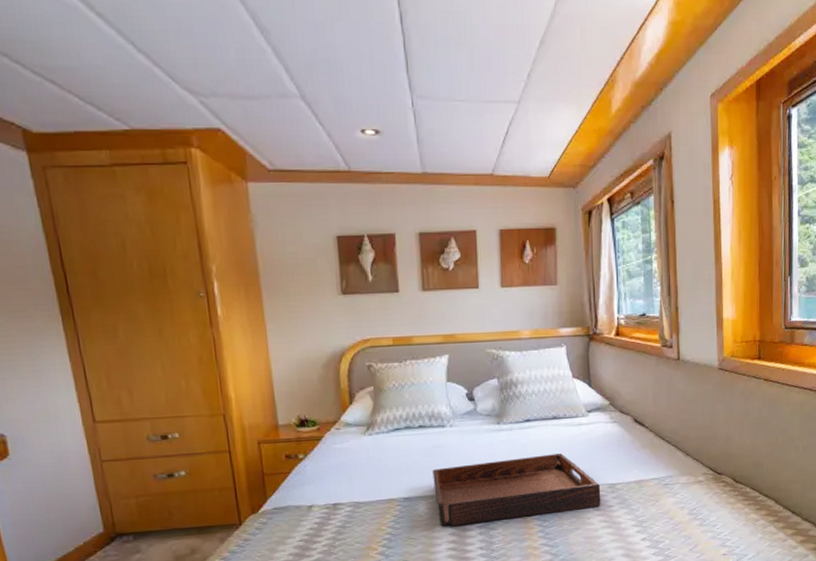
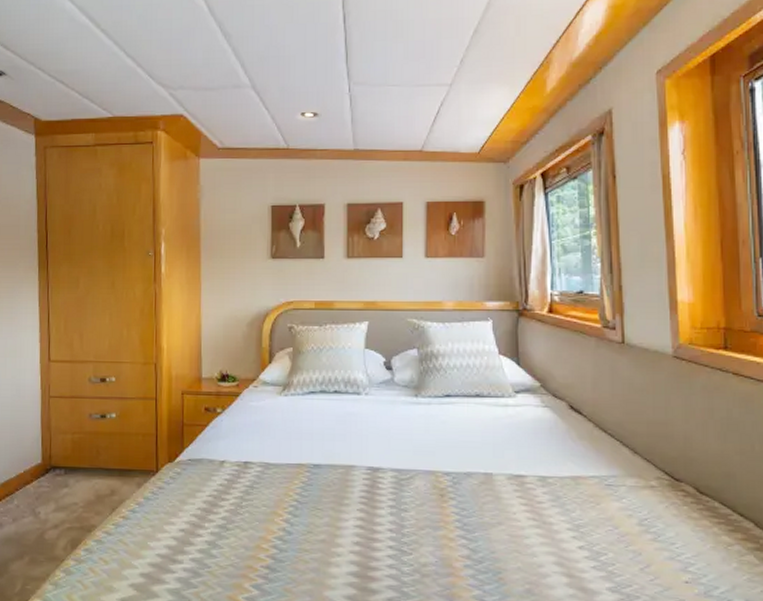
serving tray: present [433,453,601,527] -> none [345,435,529,502]

